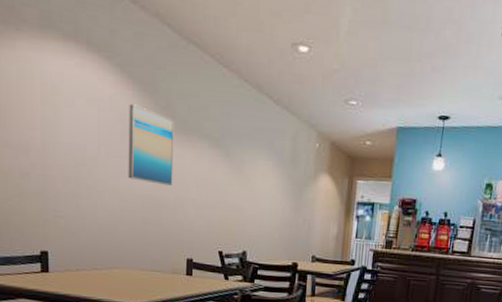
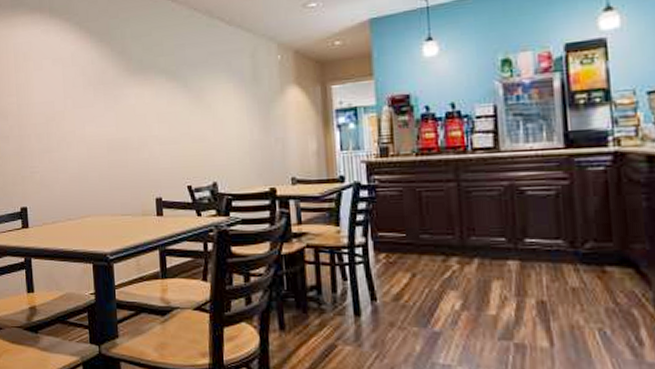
wall art: present [128,104,175,186] -> none [88,55,135,127]

